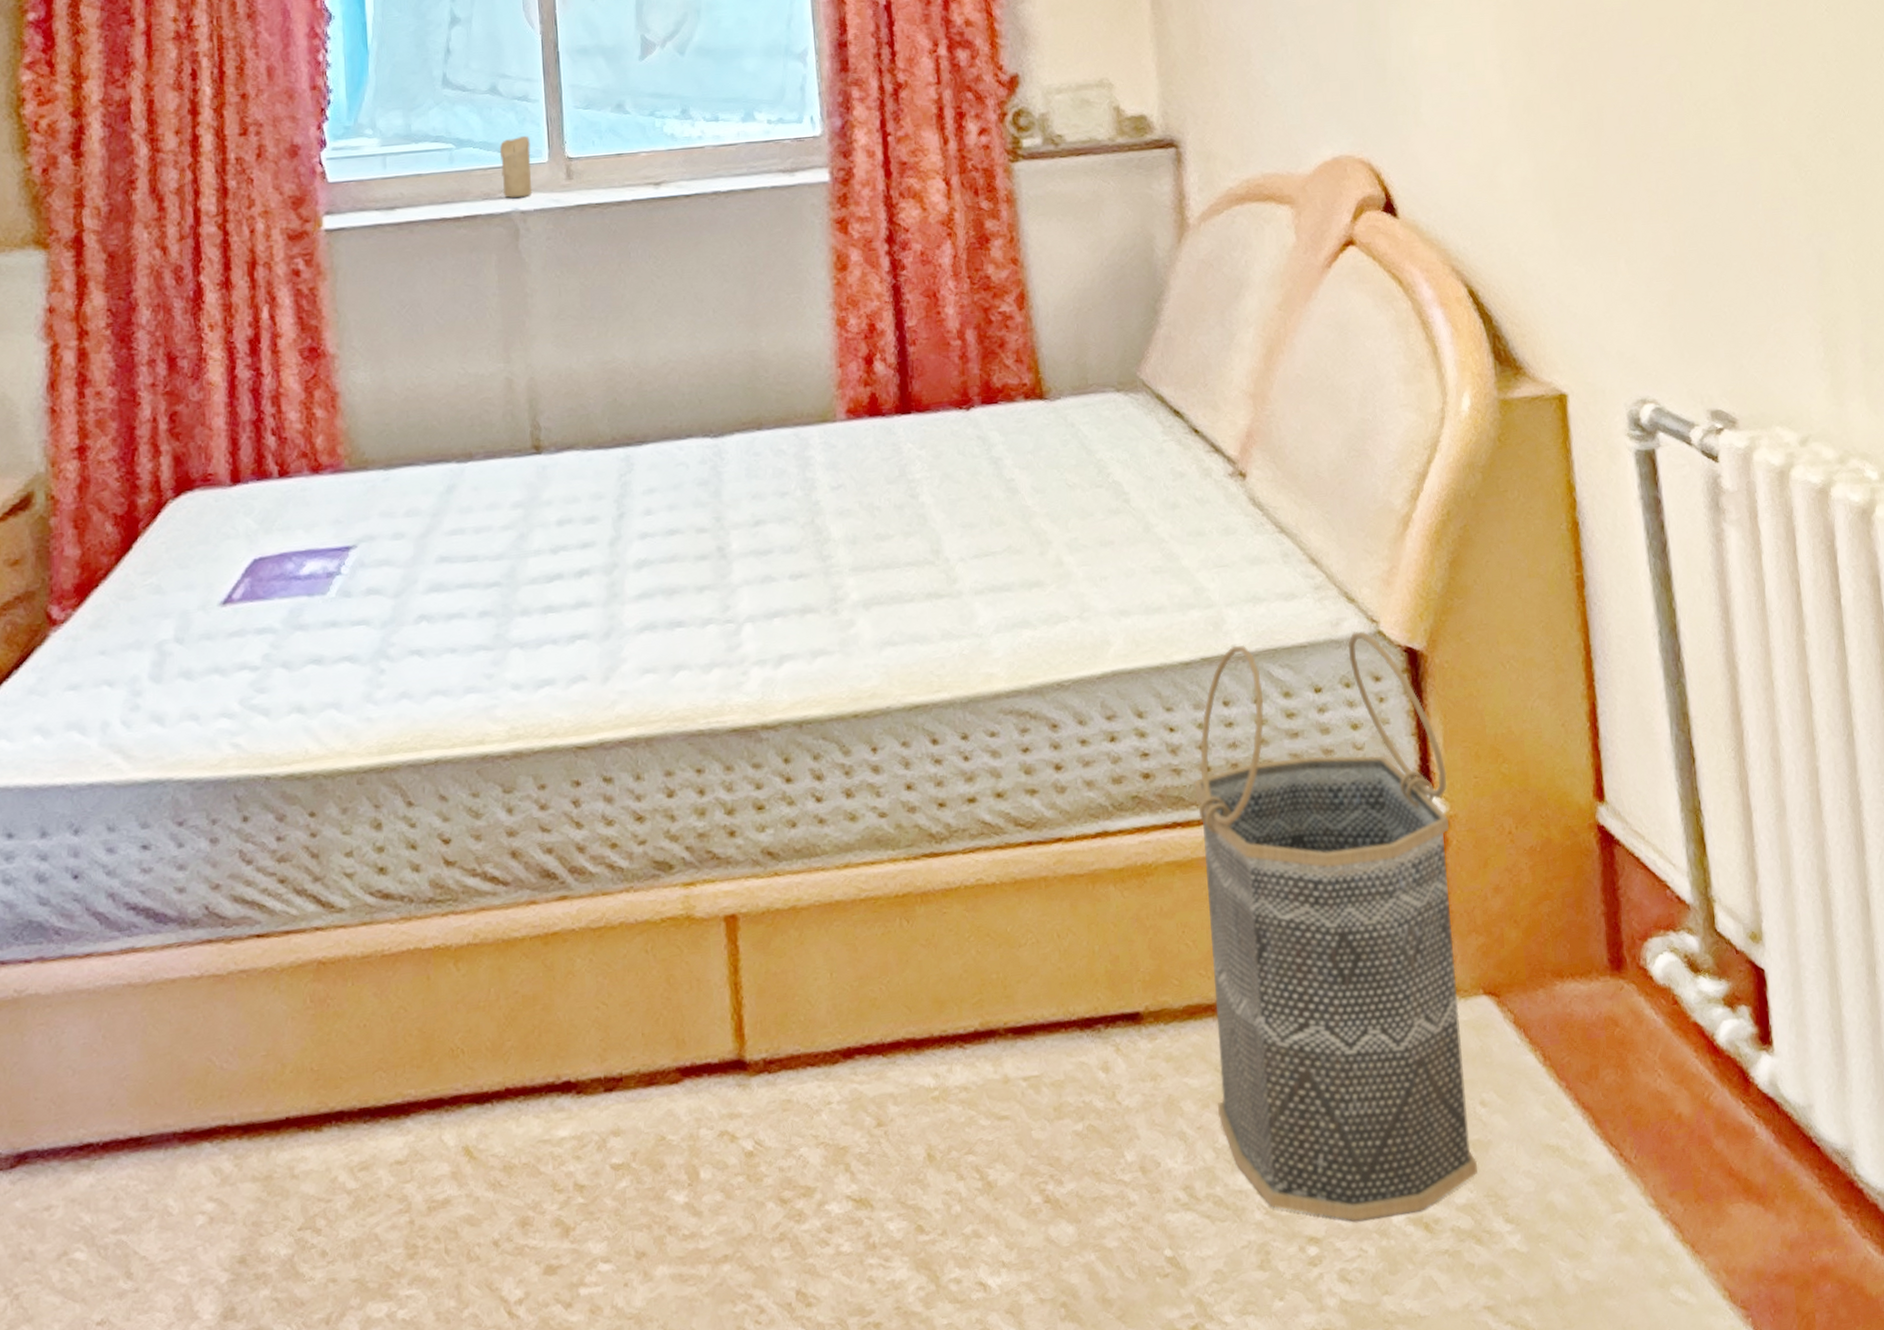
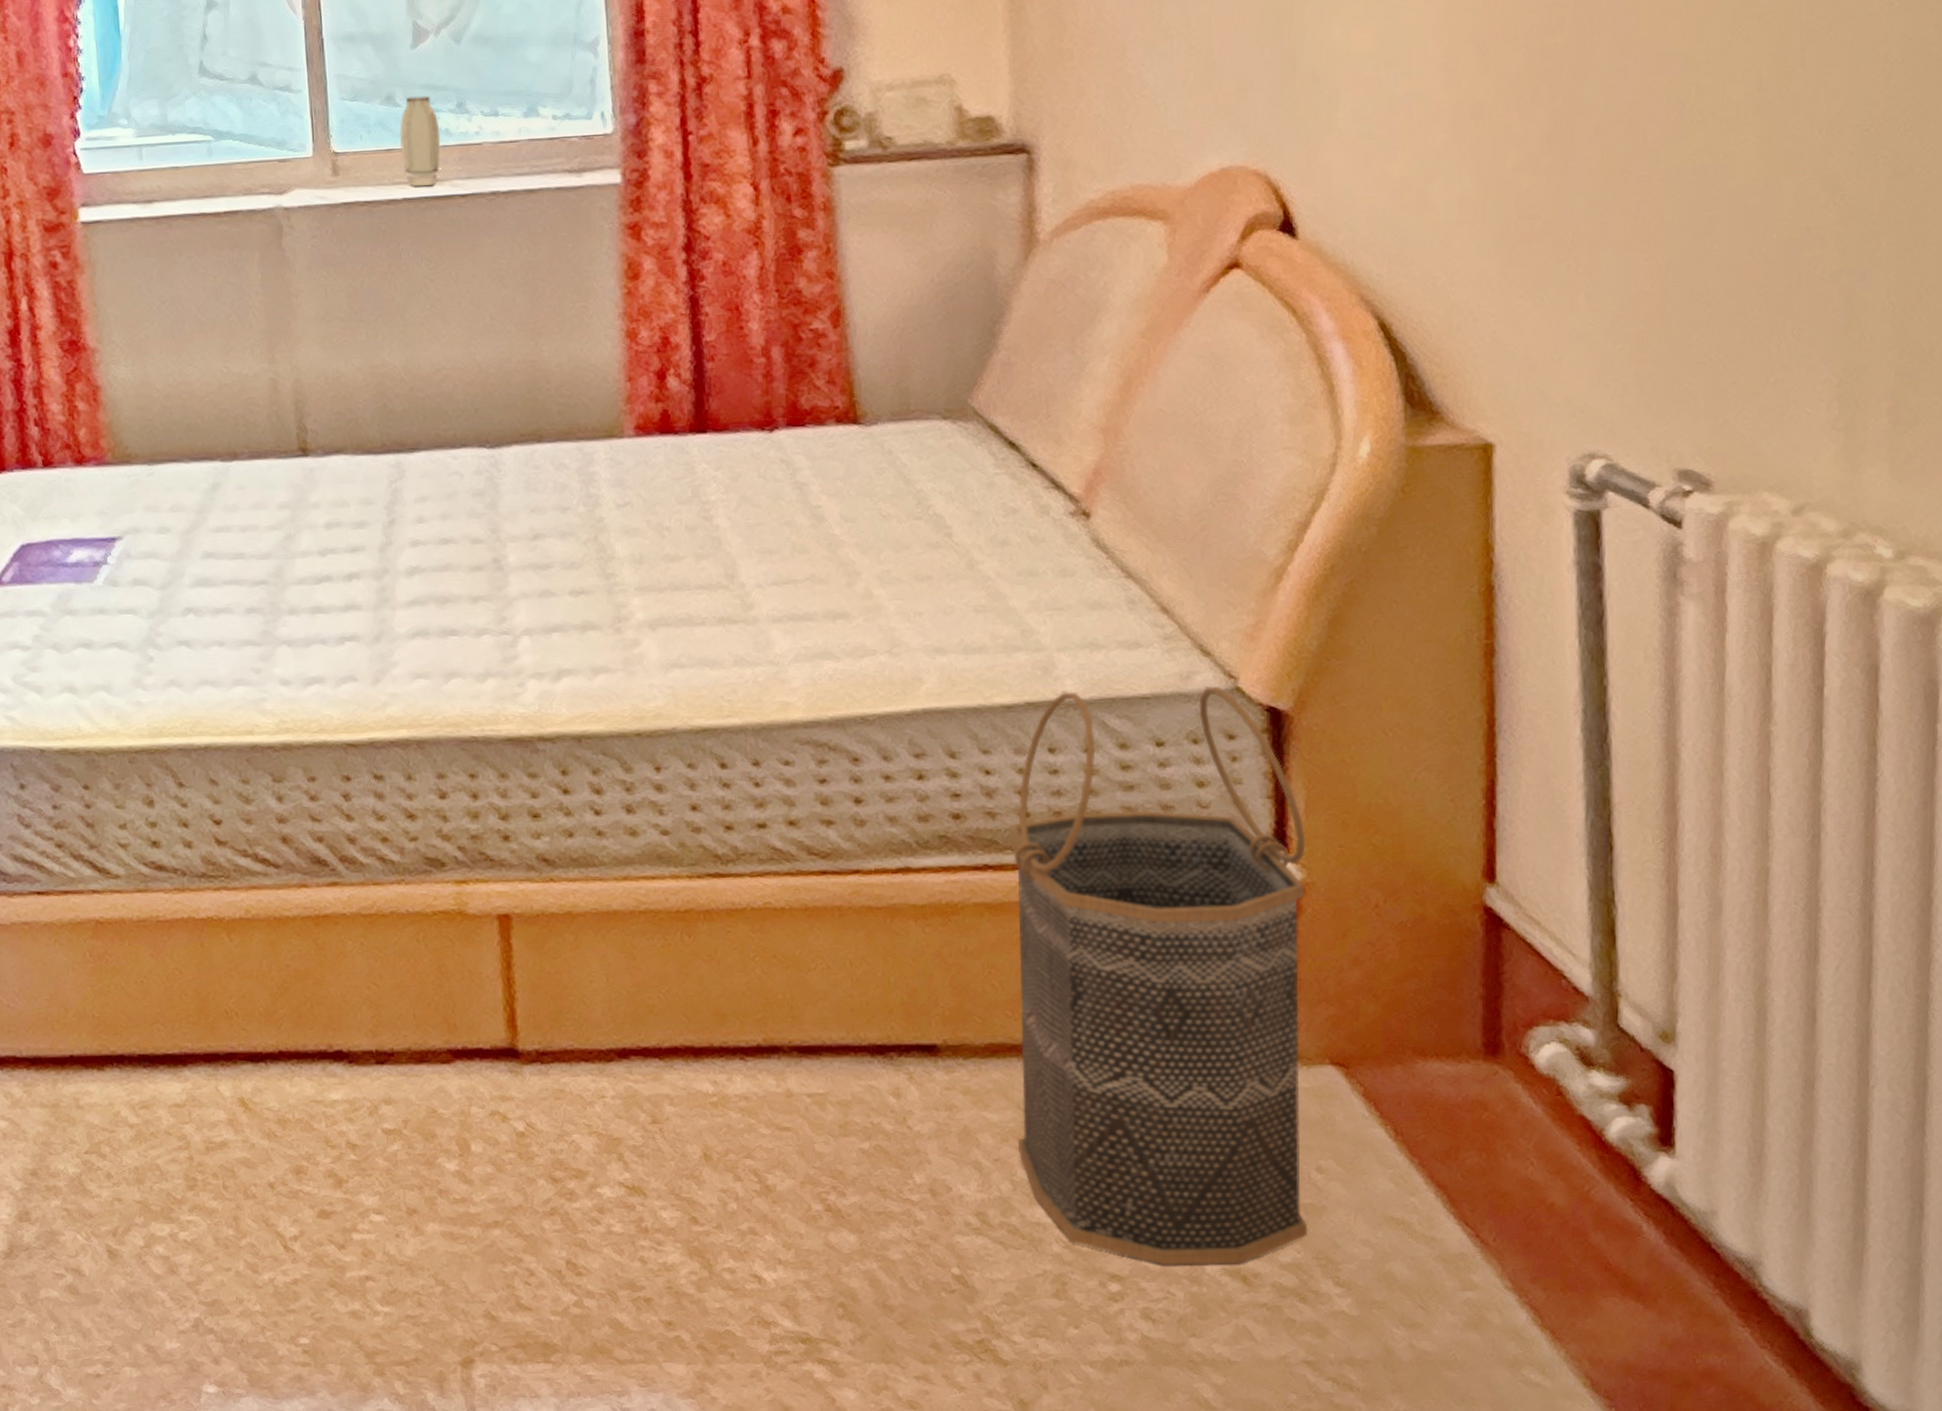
candle: present [499,135,532,198] -> none [260,128,296,194]
vase: none [629,103,667,188] -> present [400,95,441,186]

